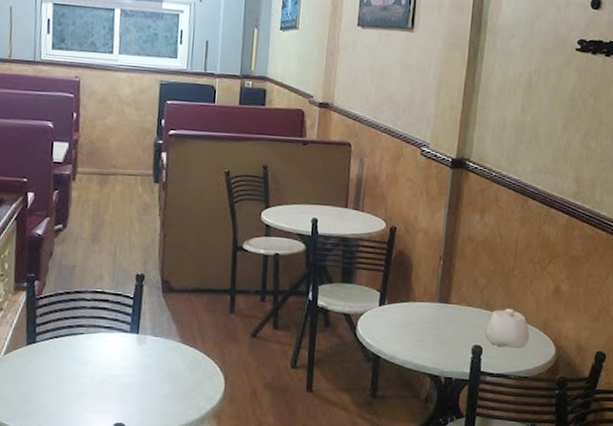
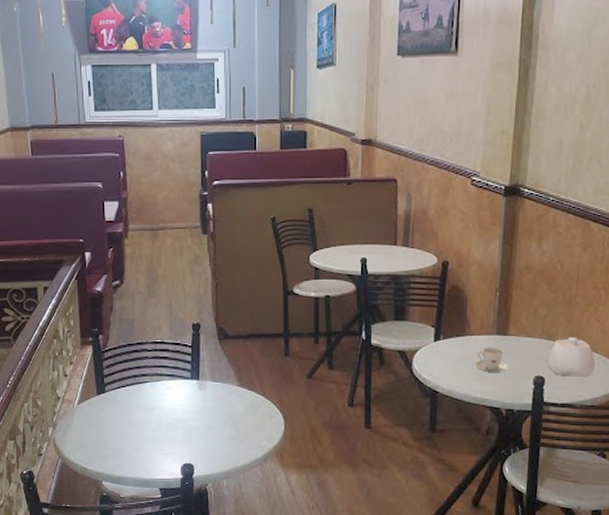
teacup: none [417,313,450,341] -> present [475,346,510,373]

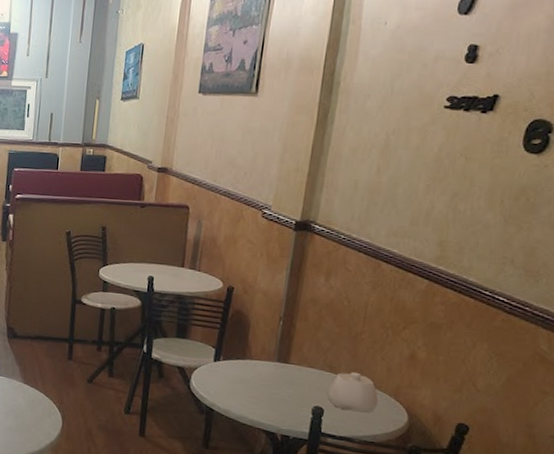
teacup: present [475,346,510,373] -> none [253,372,288,399]

